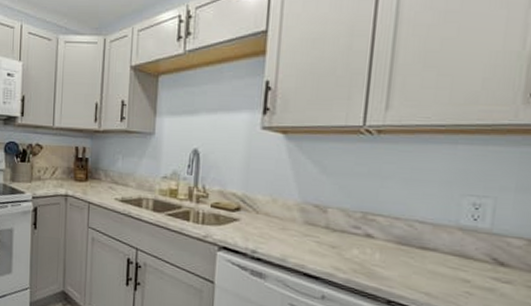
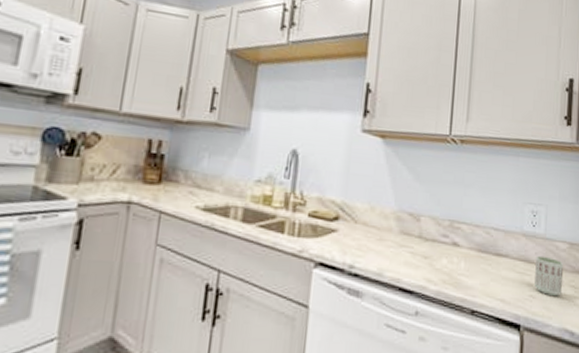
cup: none [472,251,518,296] -> present [534,255,564,297]

